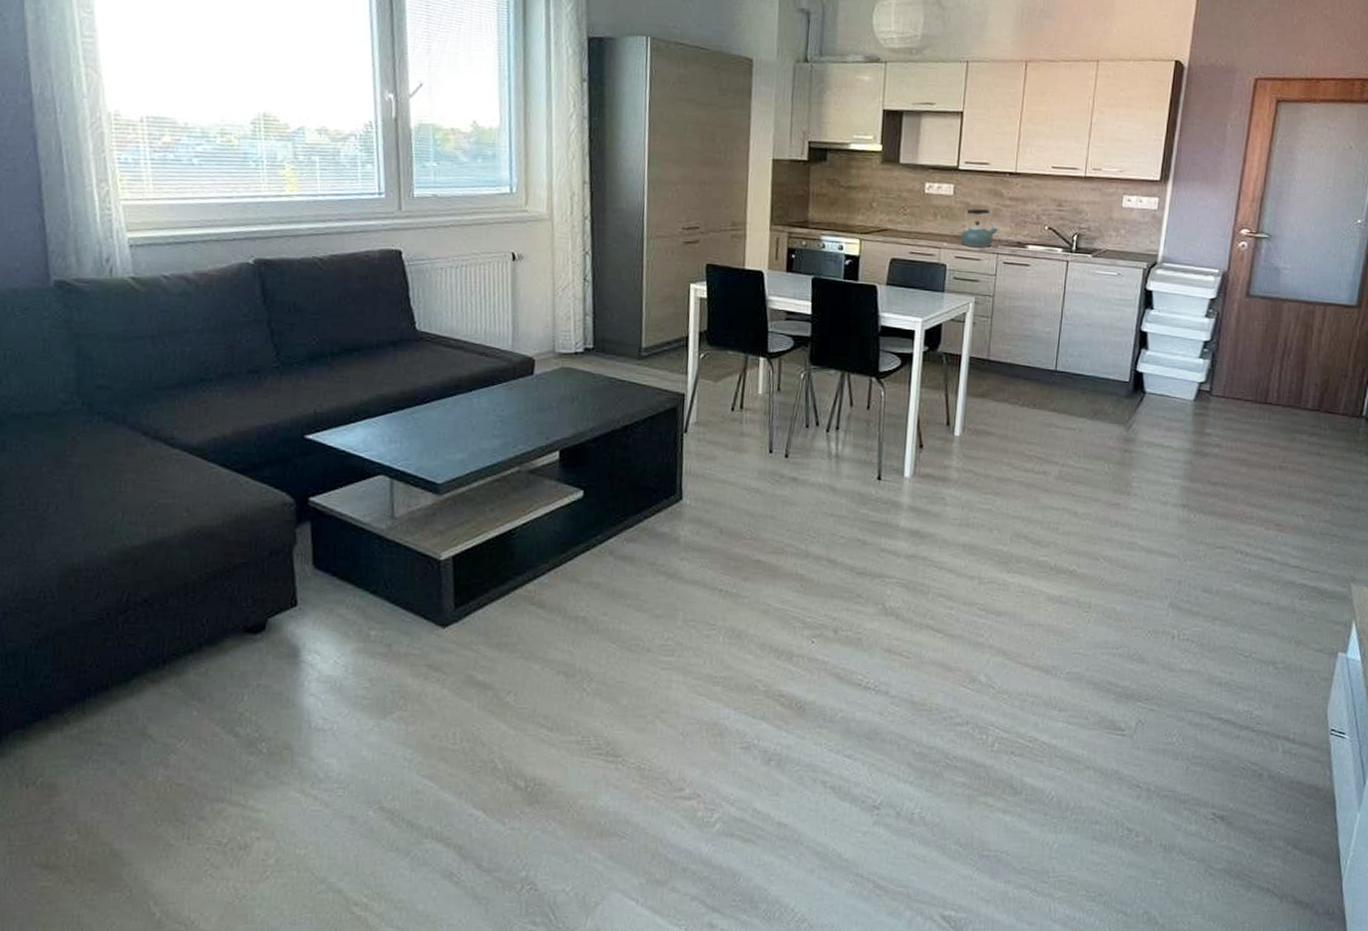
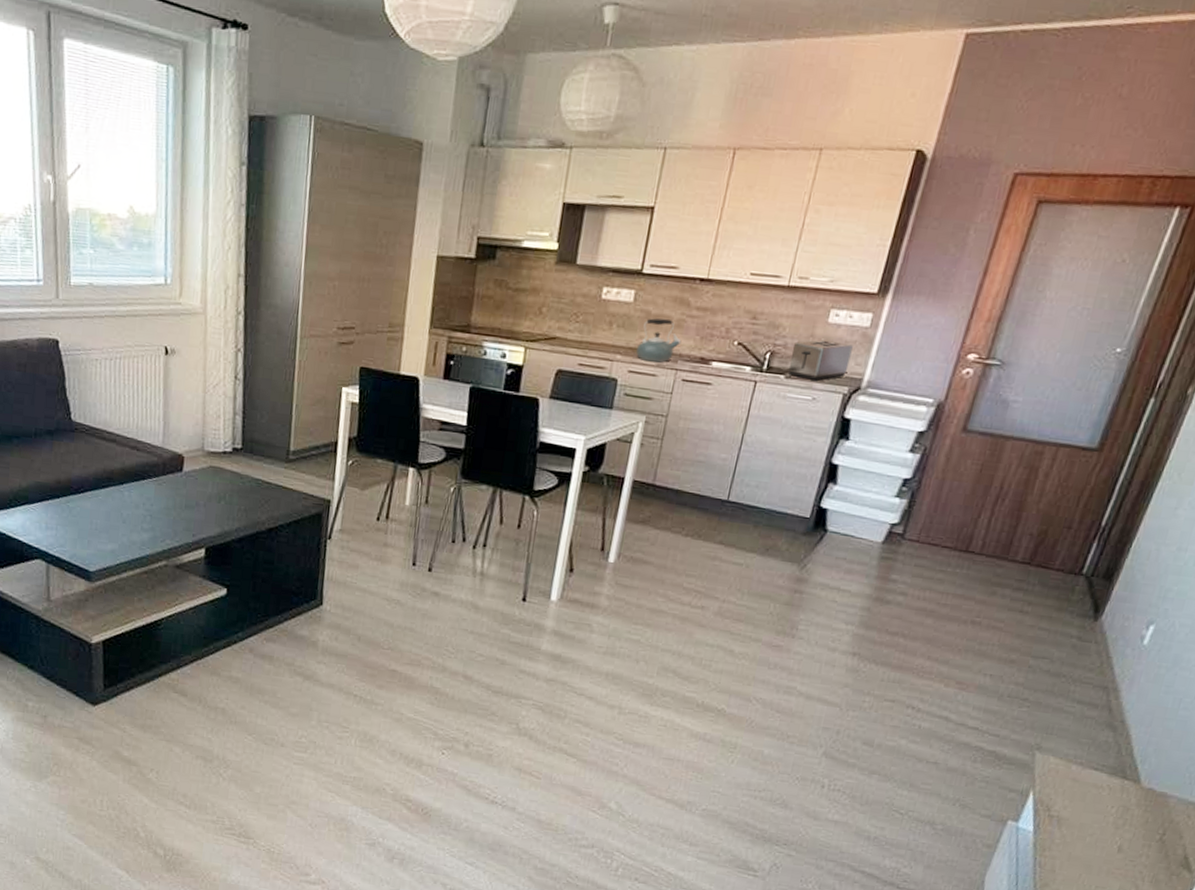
toaster: none [1094,222,1146,258] -> present [788,340,853,381]

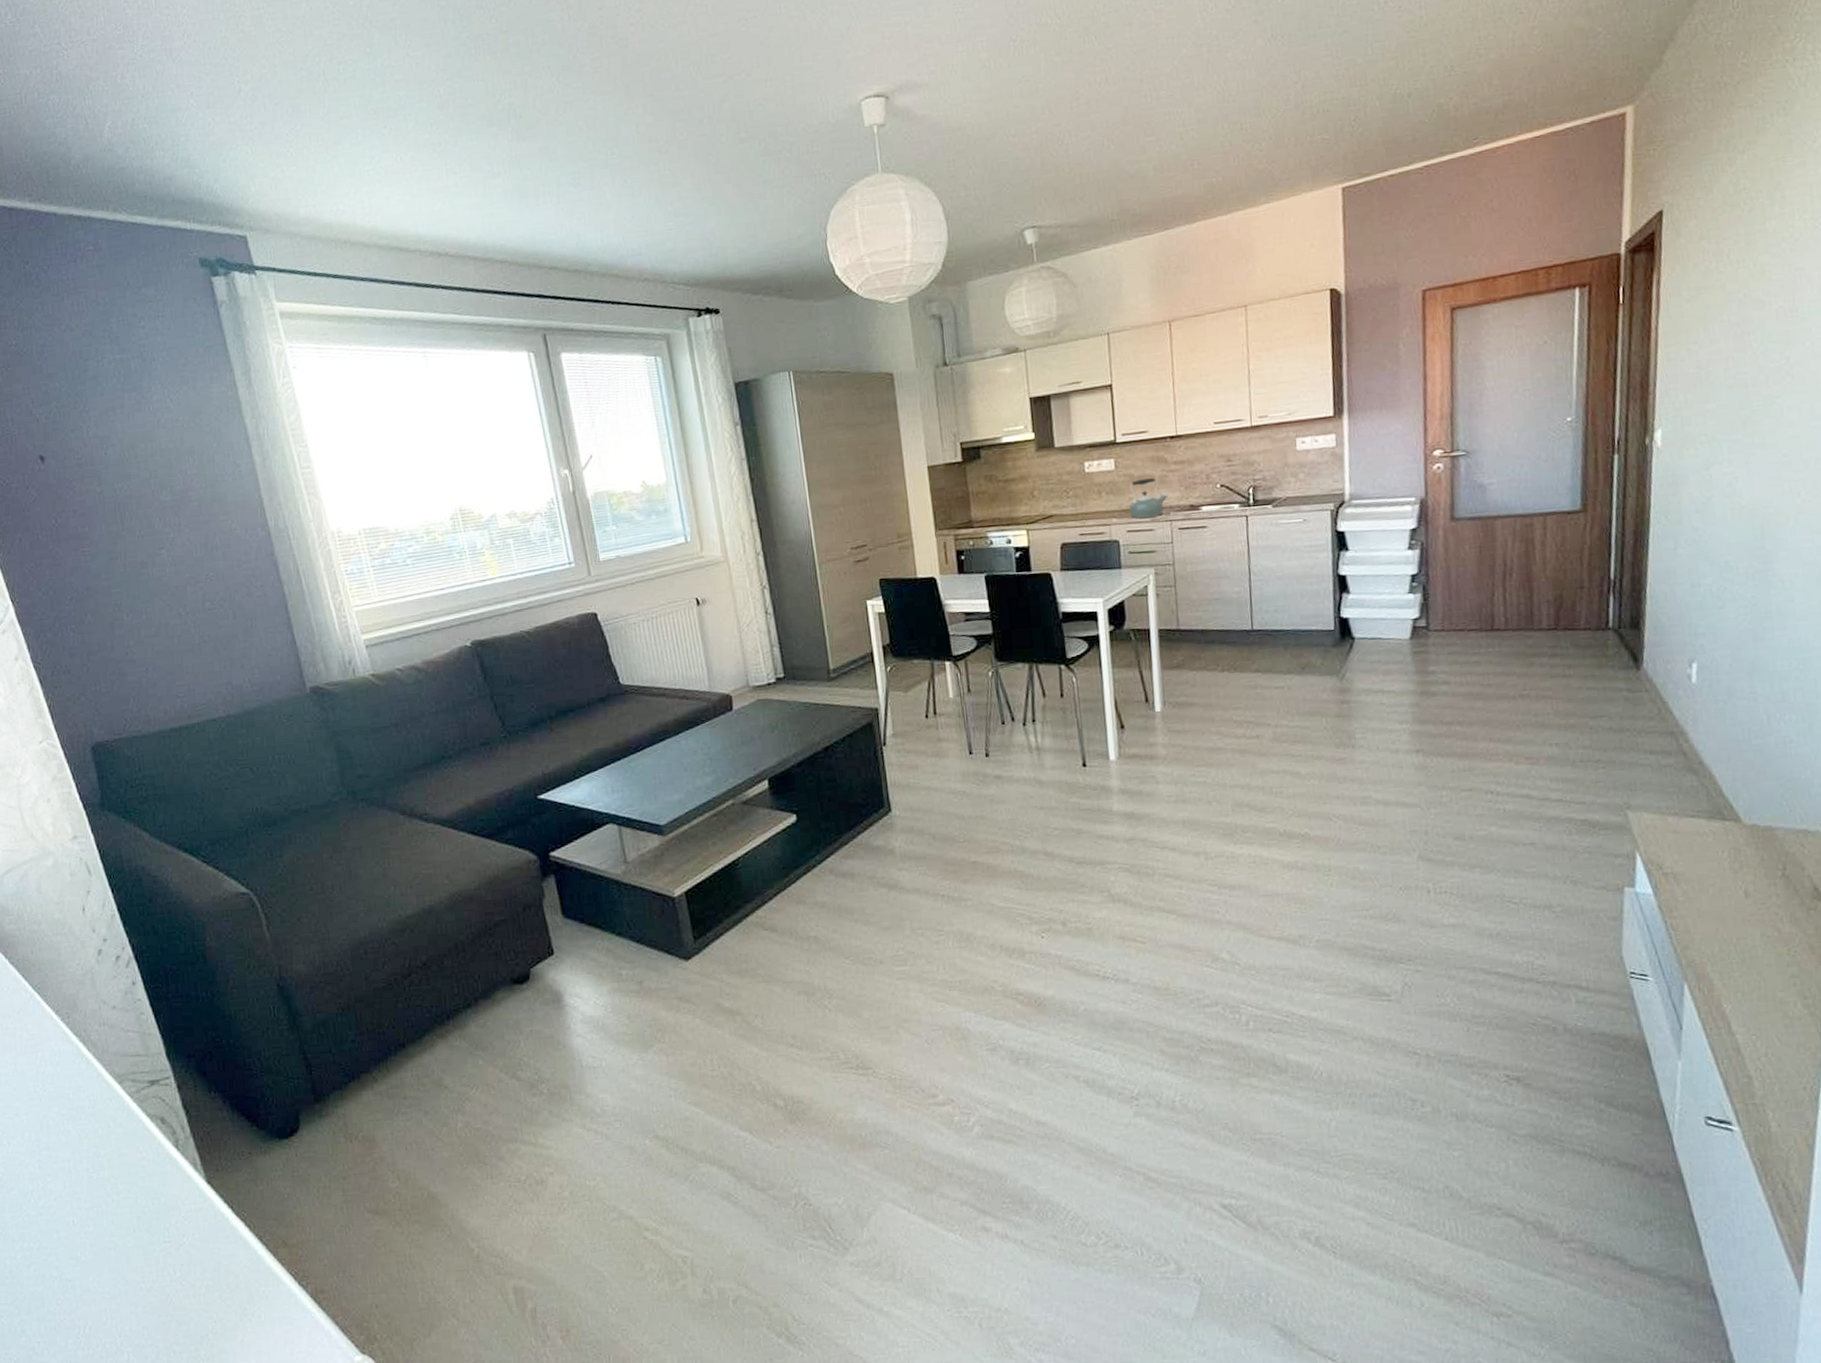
toaster: present [788,340,853,381] -> none [1272,464,1328,505]

